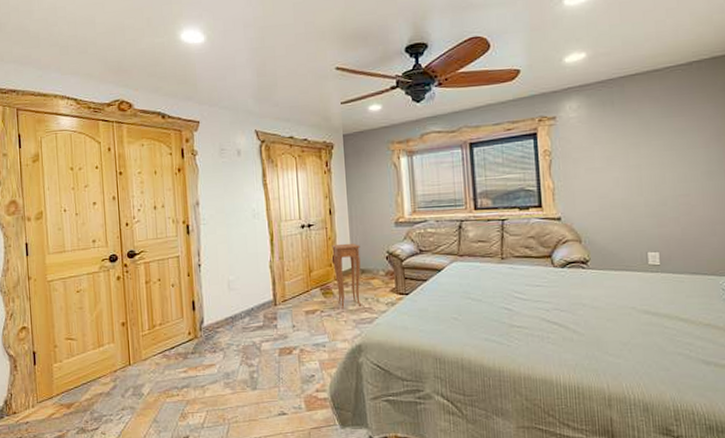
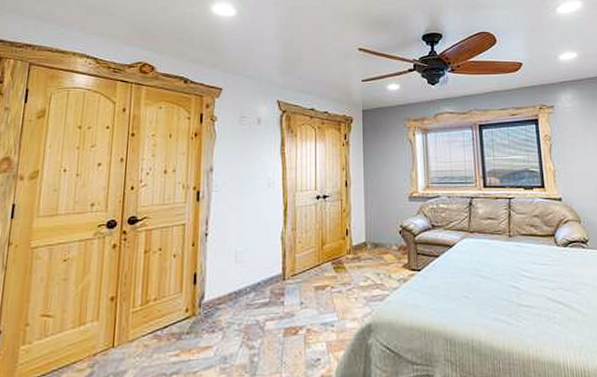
side table: present [332,243,361,309] -> none [346,216,375,284]

